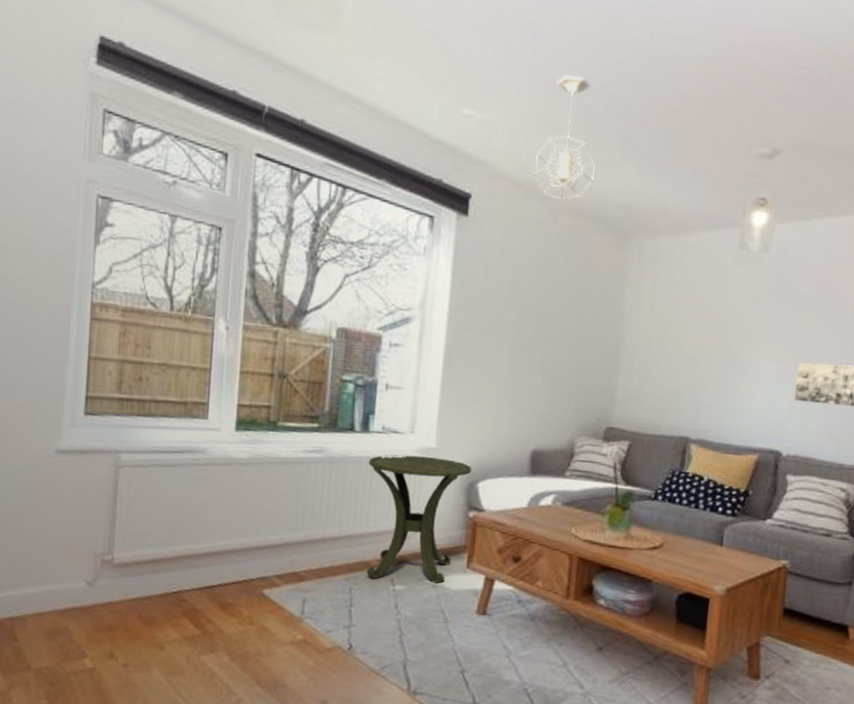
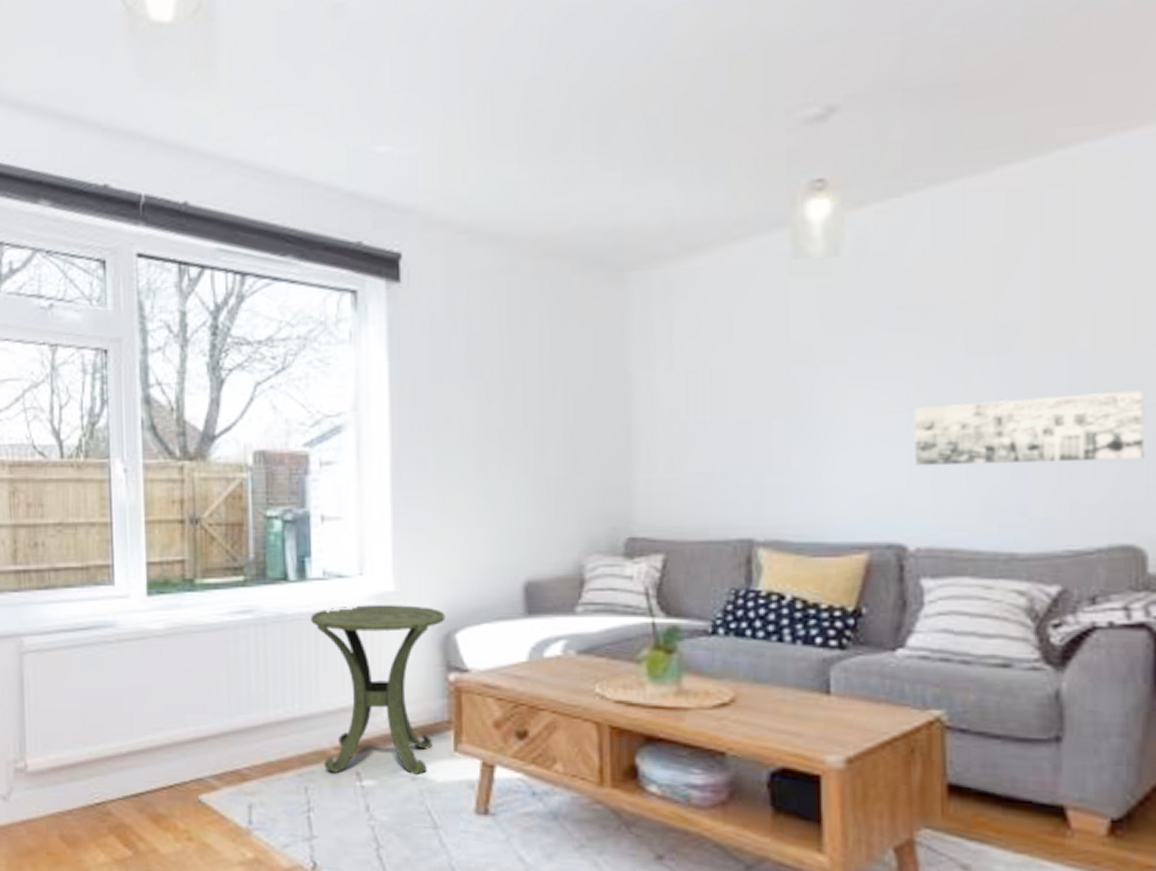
pendant light: present [534,74,595,201] -> none [479,69,563,239]

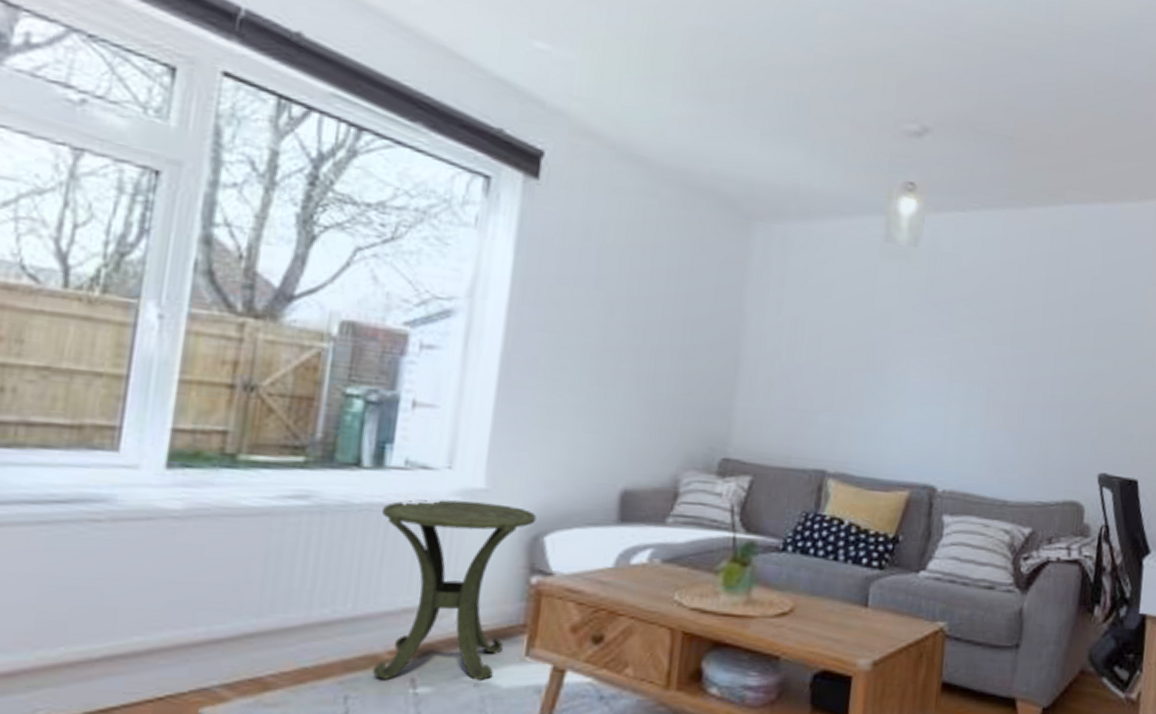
wall art: present [914,390,1144,467] -> none [949,379,1095,439]

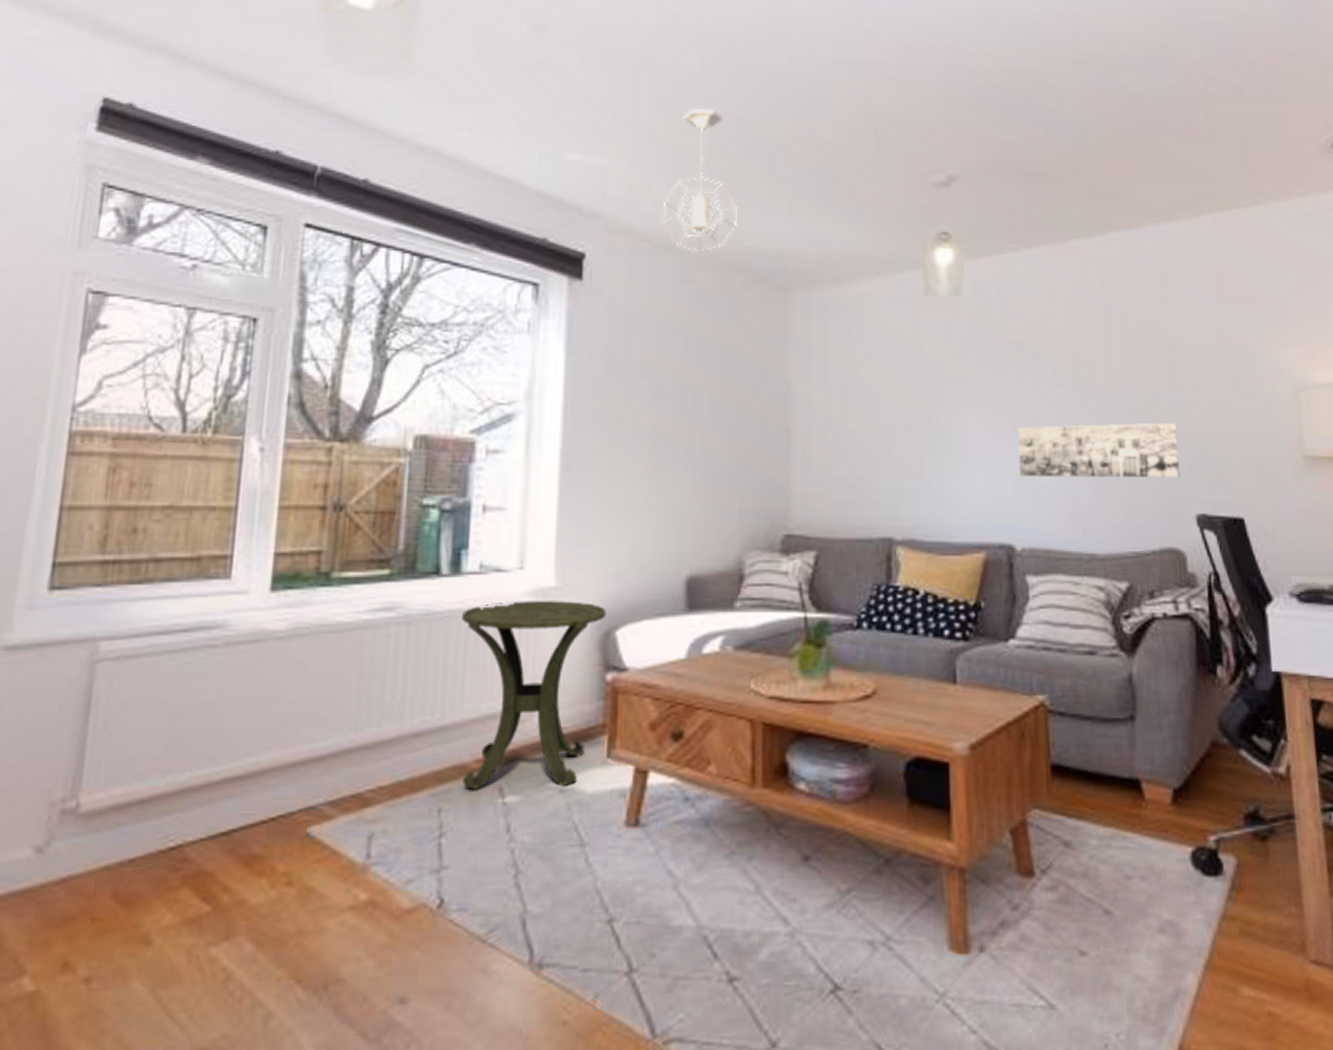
pendant light: none [630,13,710,168] -> present [662,108,737,253]
wall art: none [949,379,1095,439] -> present [1017,422,1180,478]

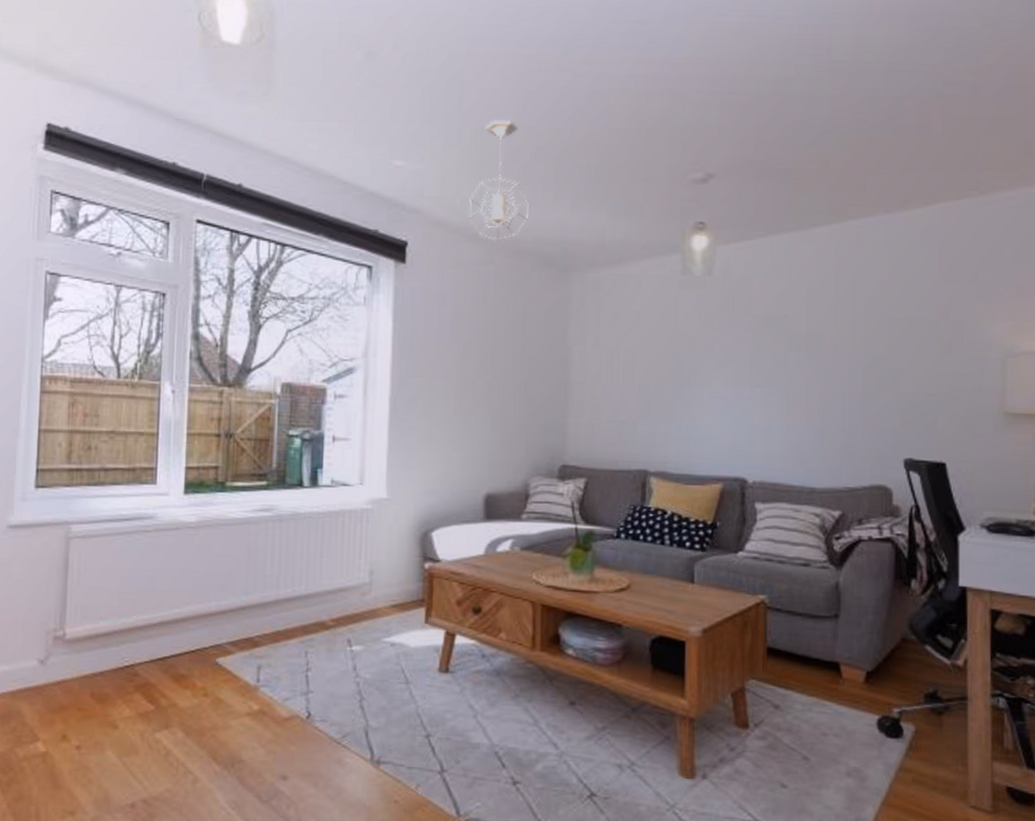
side table: present [462,601,607,789] -> none [319,508,425,642]
wall art: present [1017,422,1180,478] -> none [754,382,893,428]

